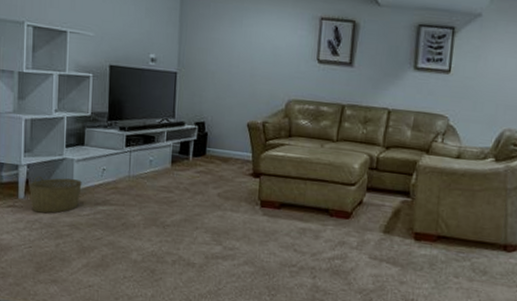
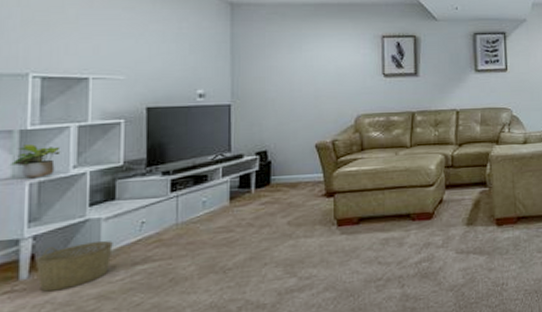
potted plant: none [12,85,46,116] -> present [9,144,61,179]

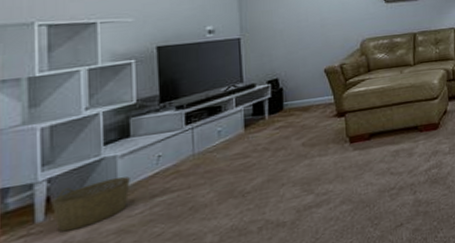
potted plant: present [9,144,61,179] -> none [19,90,72,124]

